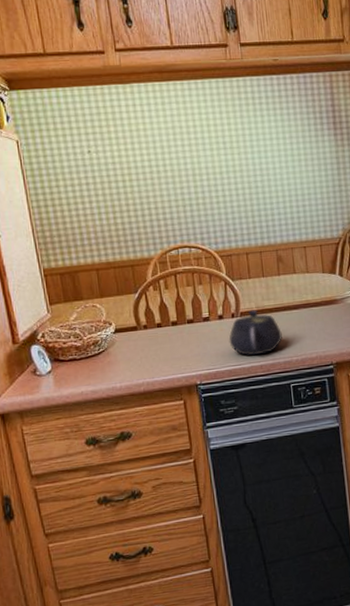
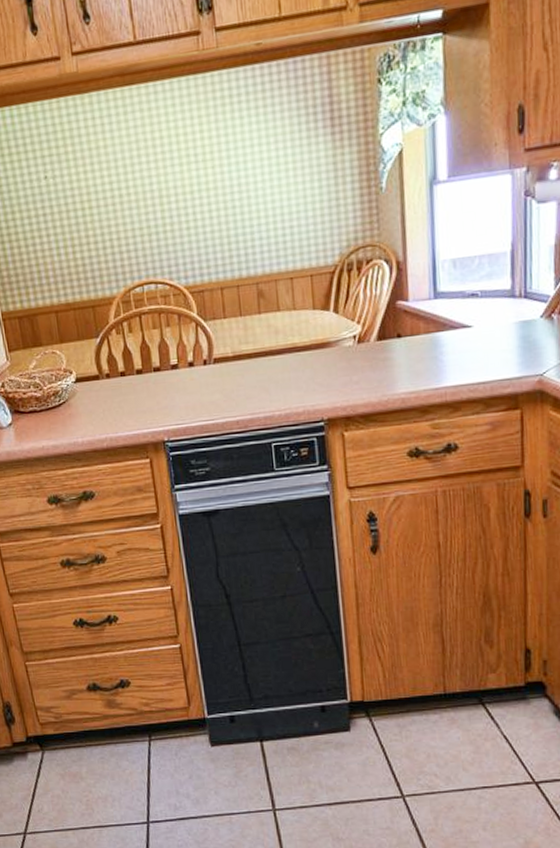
teapot: present [229,310,282,356] -> none [200,355,263,409]

